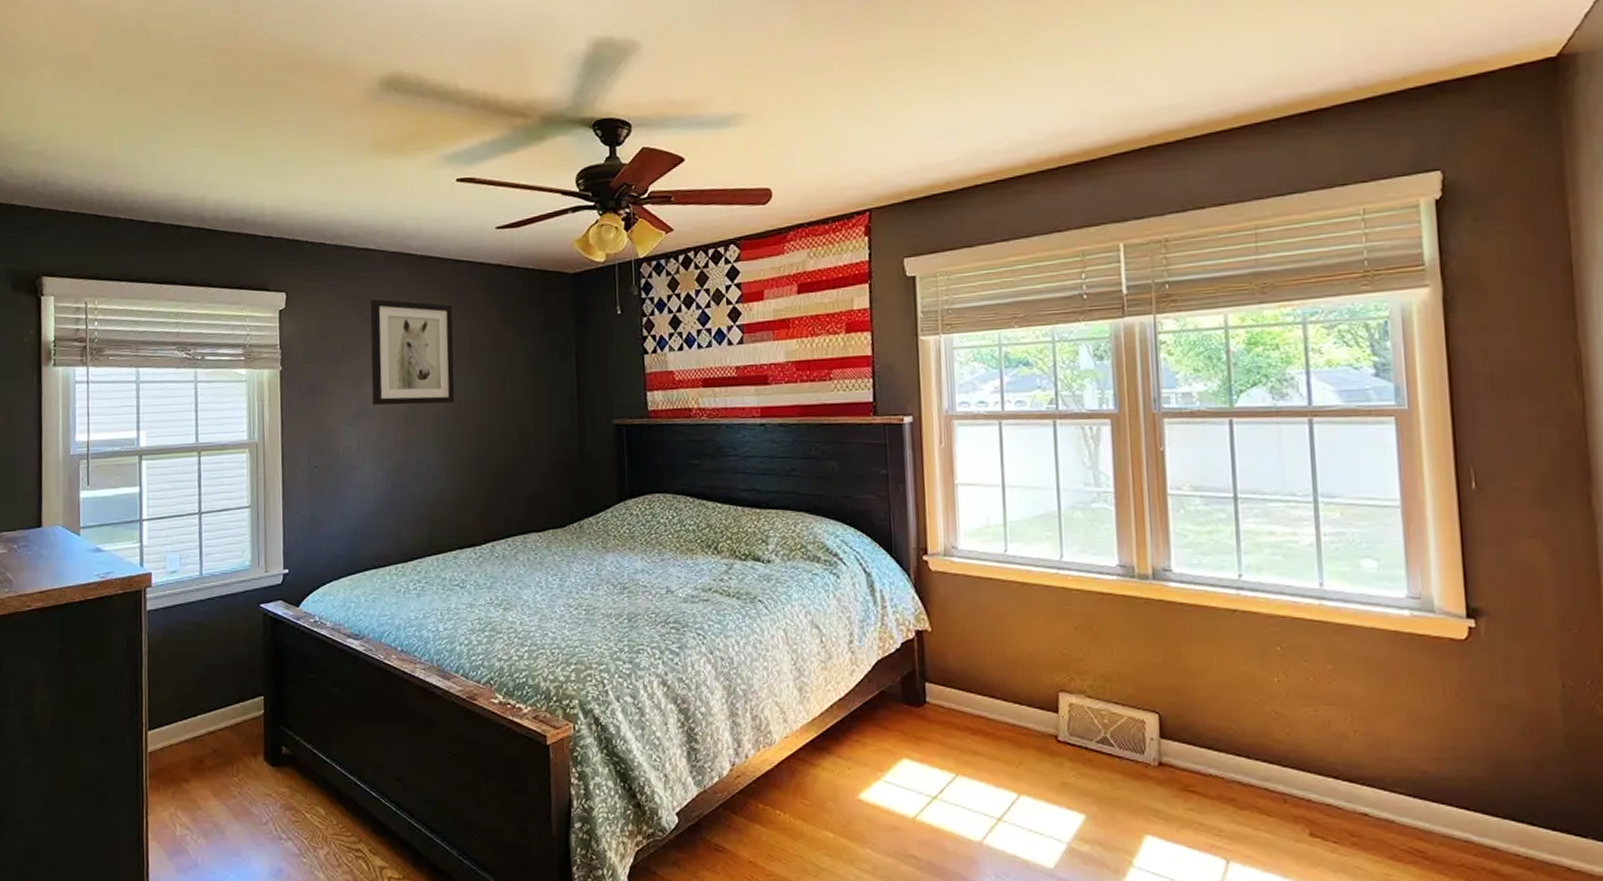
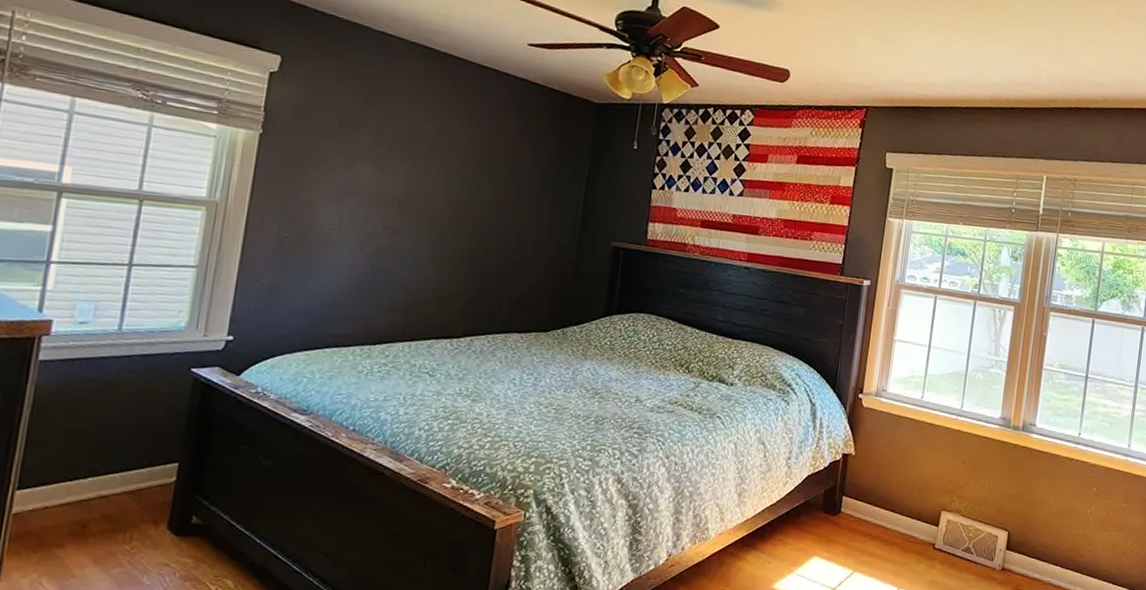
wall art: present [370,299,455,406] -> none [364,83,469,201]

